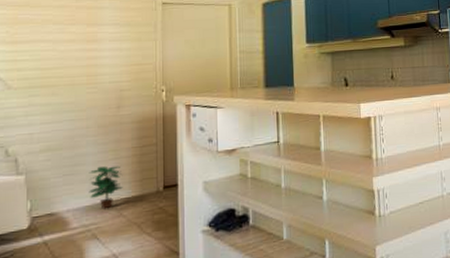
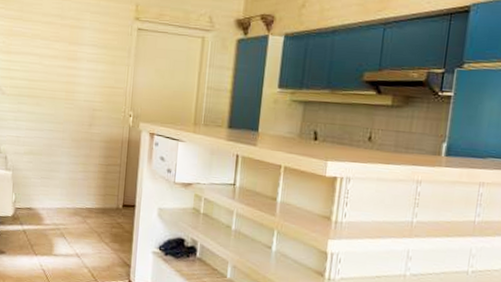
potted plant: present [89,165,123,209] -> none [60,175,89,214]

